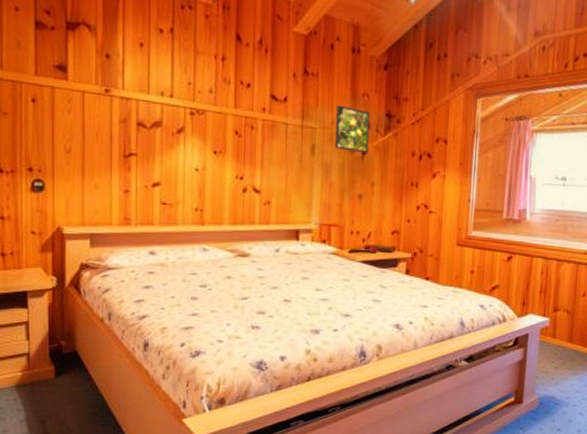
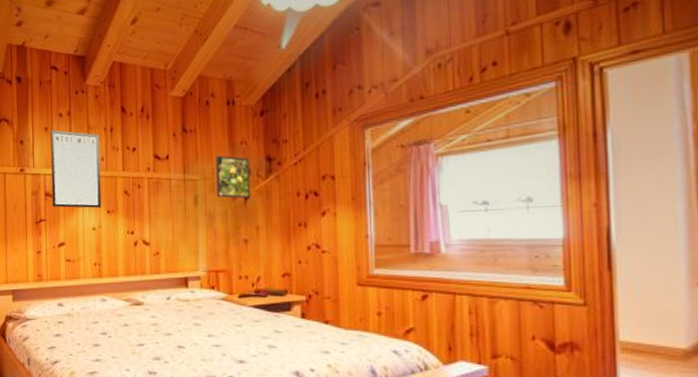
writing board: none [147,46,209,146] -> present [50,129,102,208]

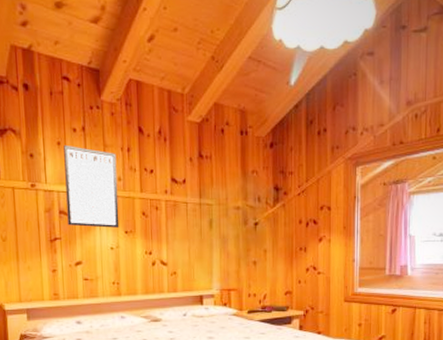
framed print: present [216,155,251,199] -> none [230,182,260,224]

